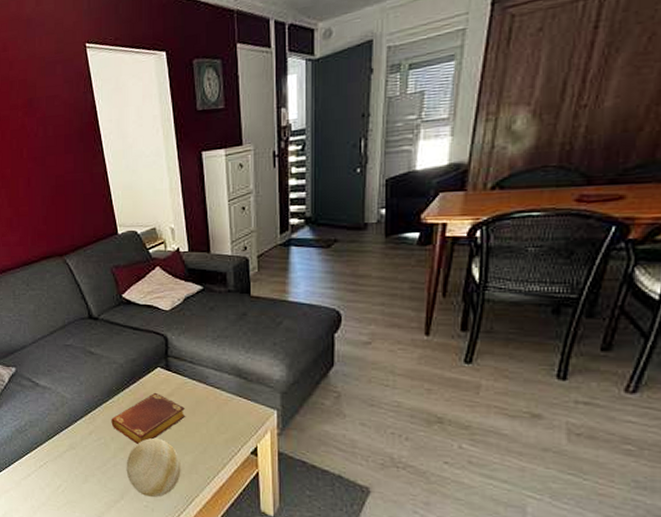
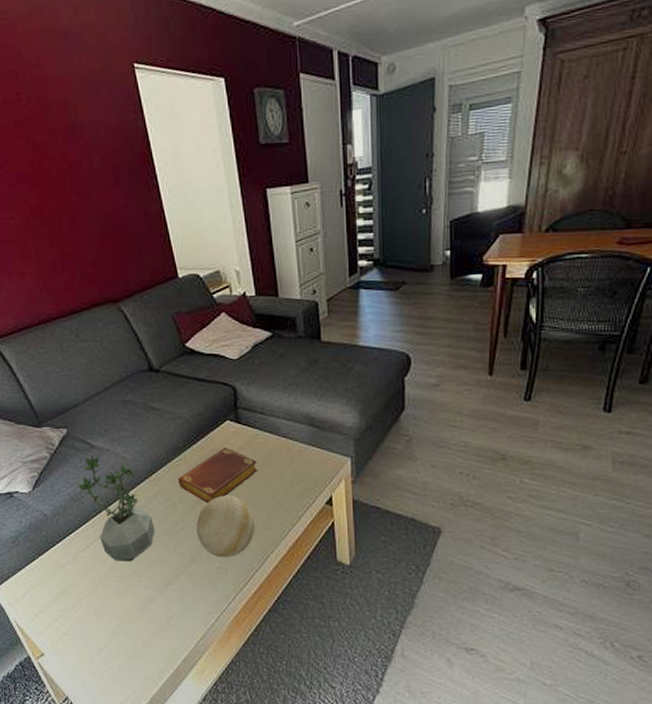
potted plant: none [23,392,88,493] -> present [78,455,155,561]

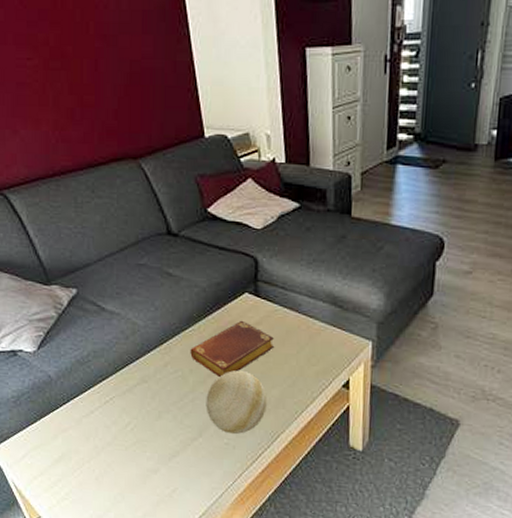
potted plant: present [78,455,155,561] -> none [85,318,163,431]

